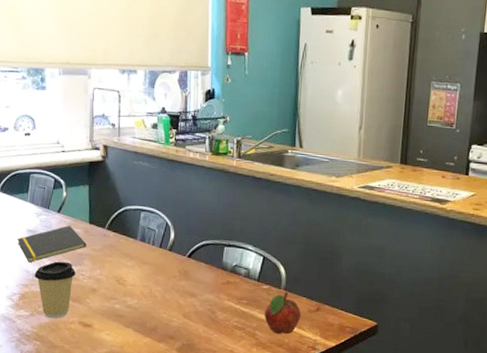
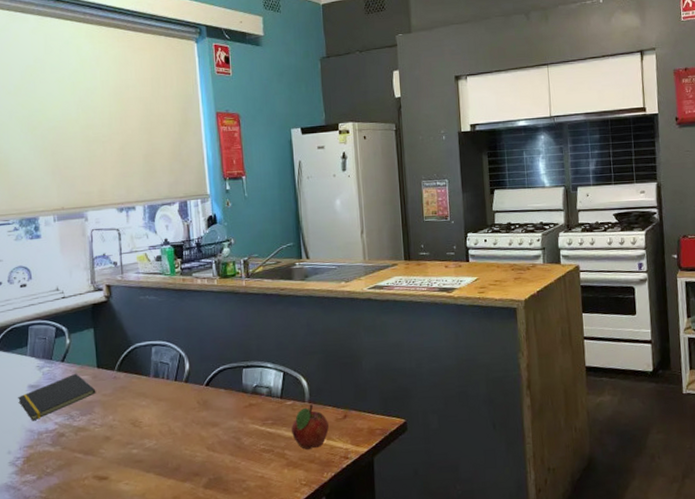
coffee cup: present [34,261,76,319] -> none [39,413,86,478]

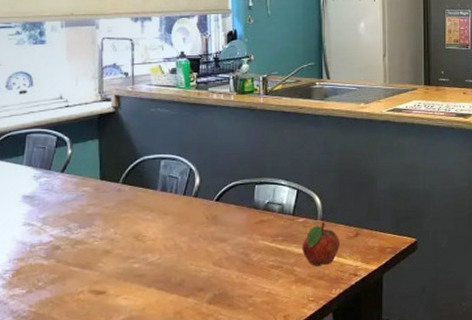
notepad: present [18,373,96,421] -> none [10,184,98,233]

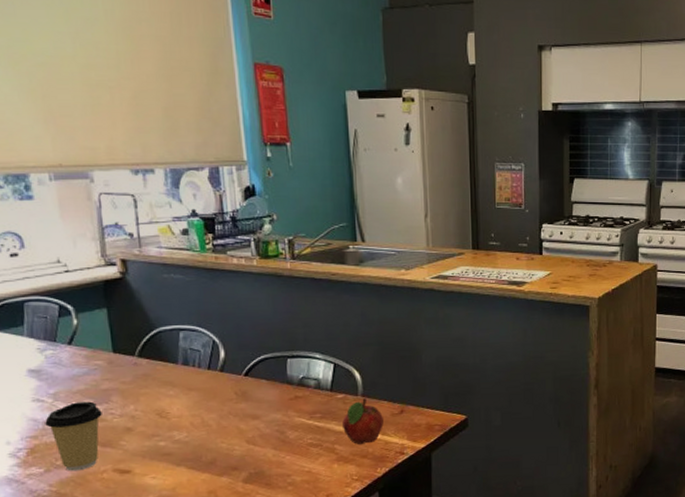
coffee cup: none [32,225,85,292] -> present [45,401,102,471]

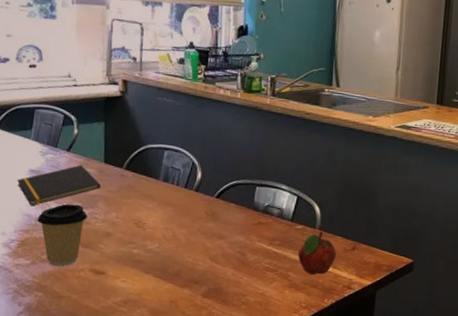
notepad: none [15,357,113,409] -> present [17,164,101,206]

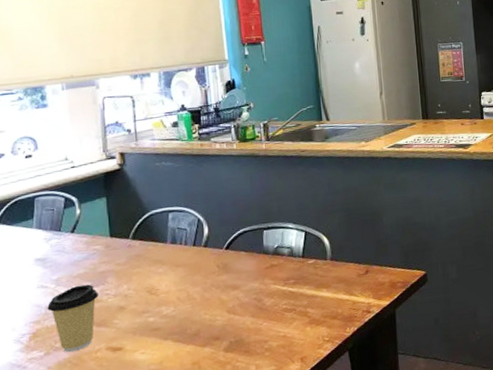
notepad: present [17,164,101,206] -> none [23,243,109,295]
fruit: present [298,232,336,276] -> none [314,262,351,307]

